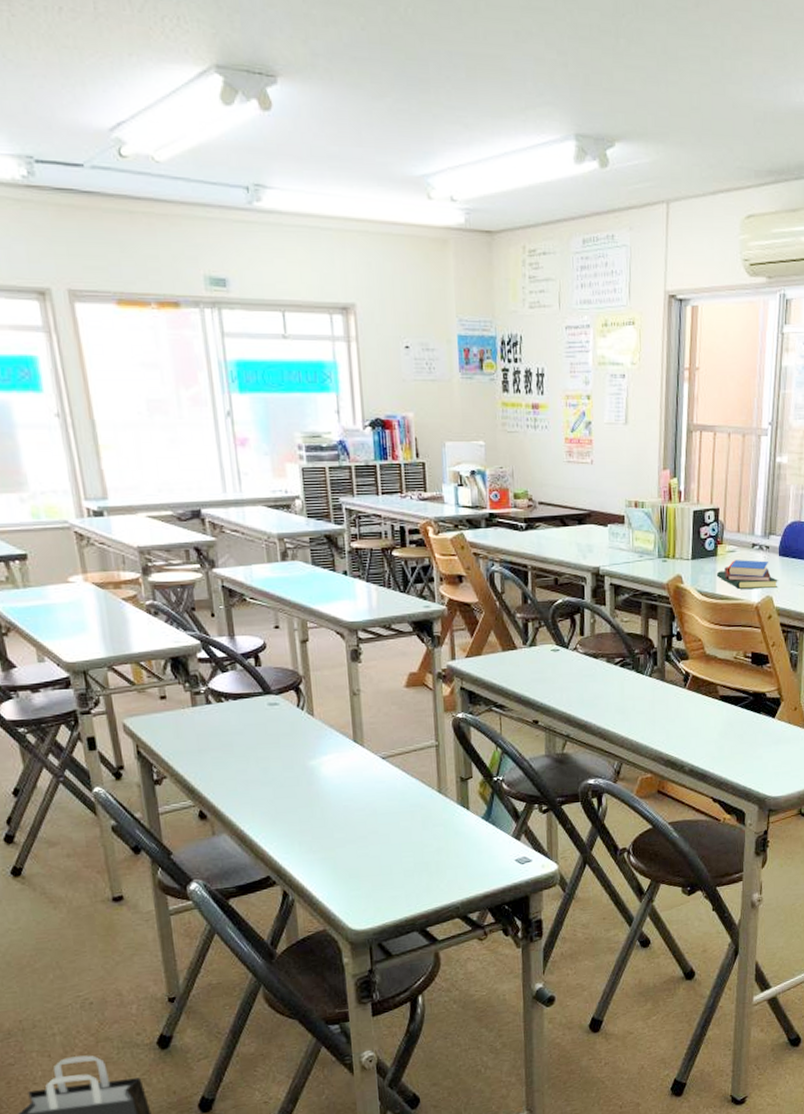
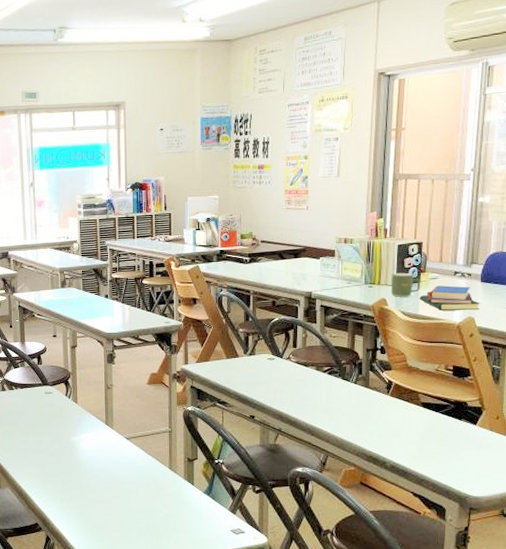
mug: none [687,544,718,573] -> present [391,272,421,297]

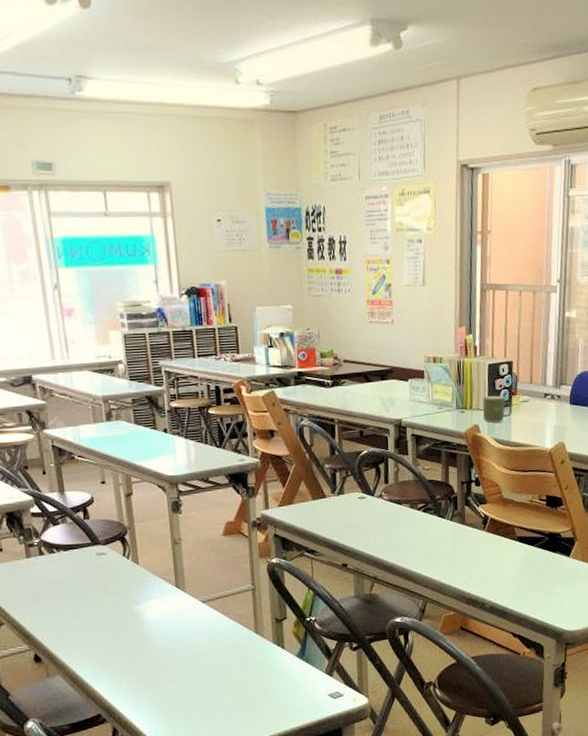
book: present [419,285,480,311] -> none [511,409,570,436]

